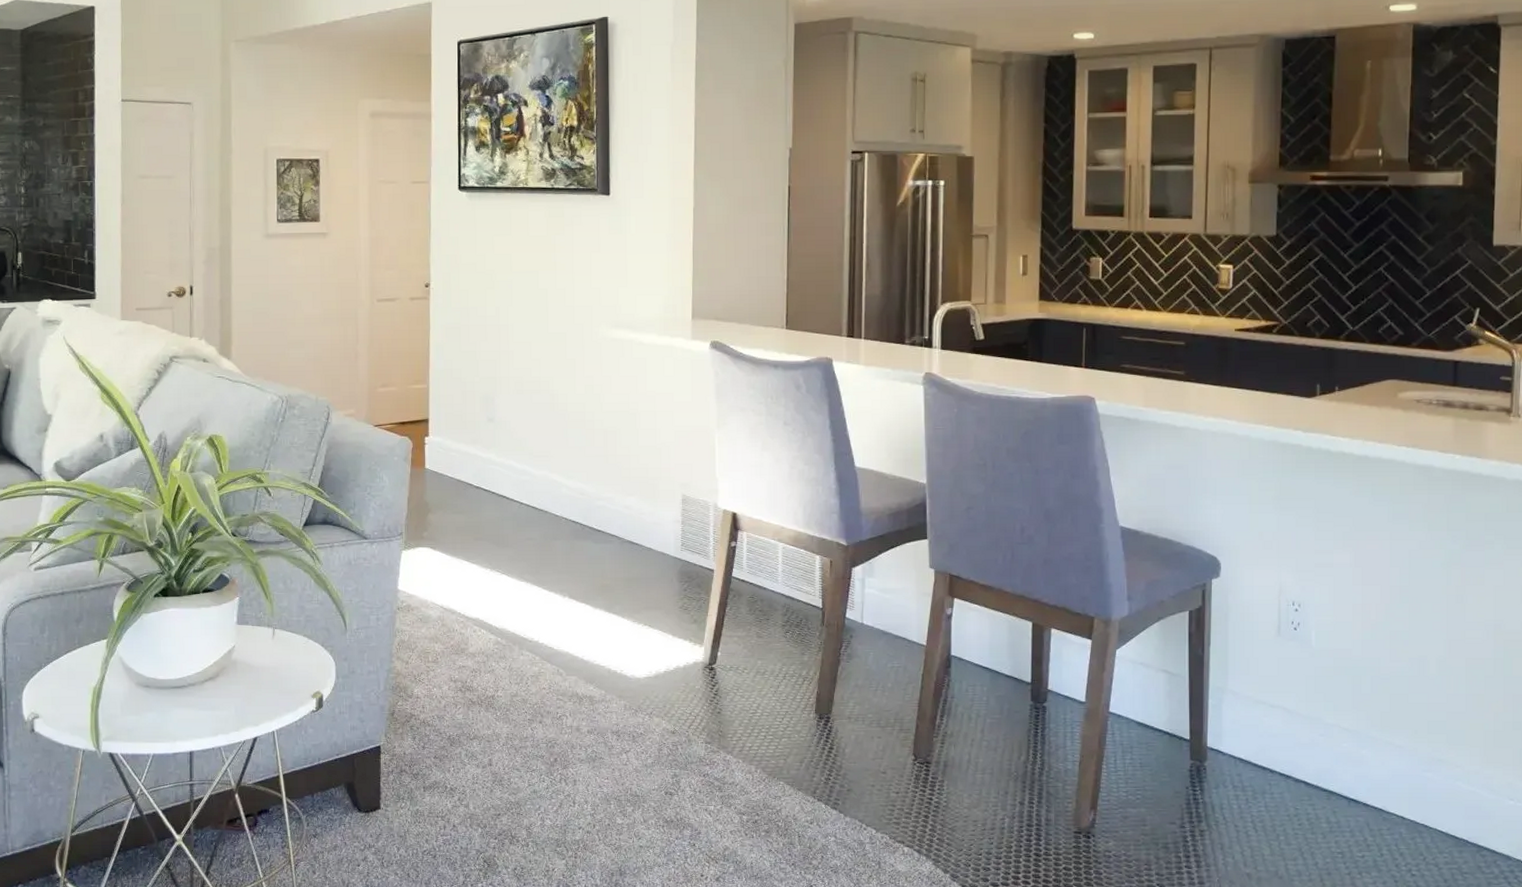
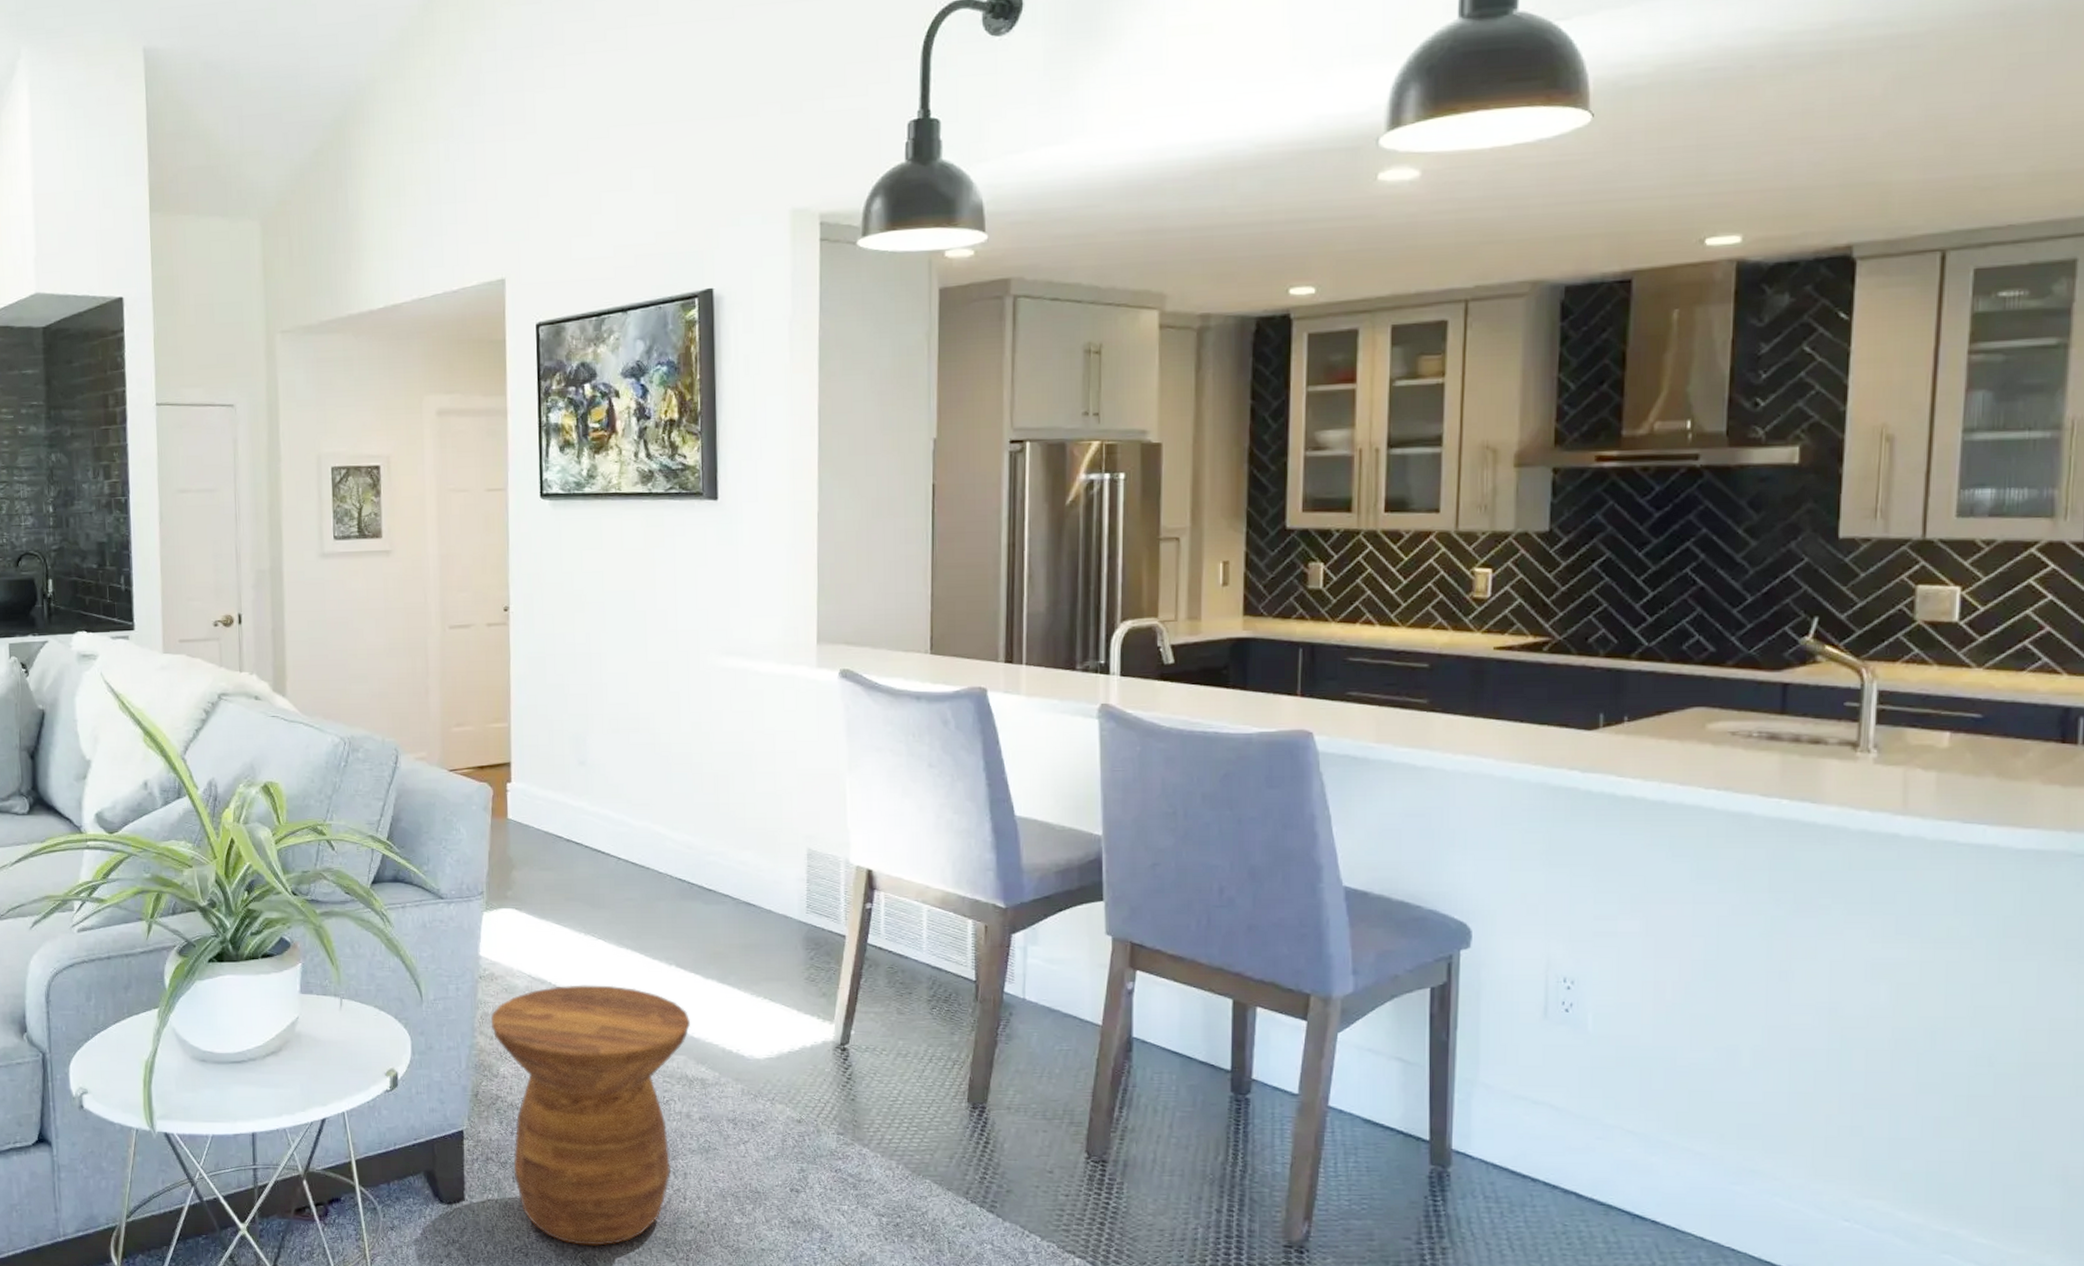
side table: none [407,614,581,847] -> present [491,985,690,1246]

